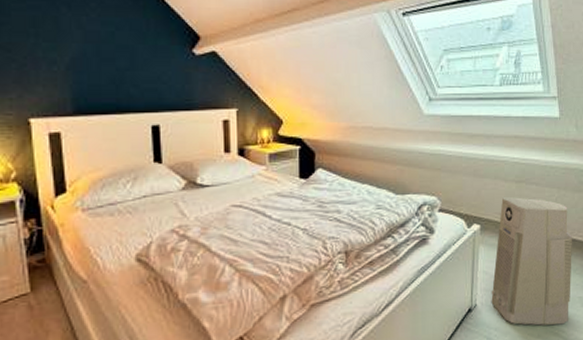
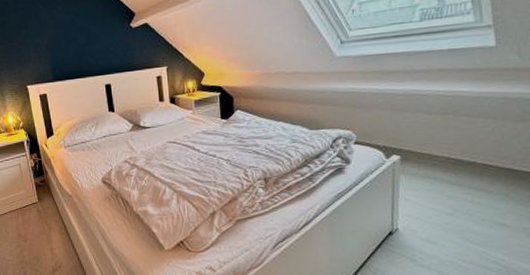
air purifier: present [491,196,573,326] -> none [414,128,515,253]

